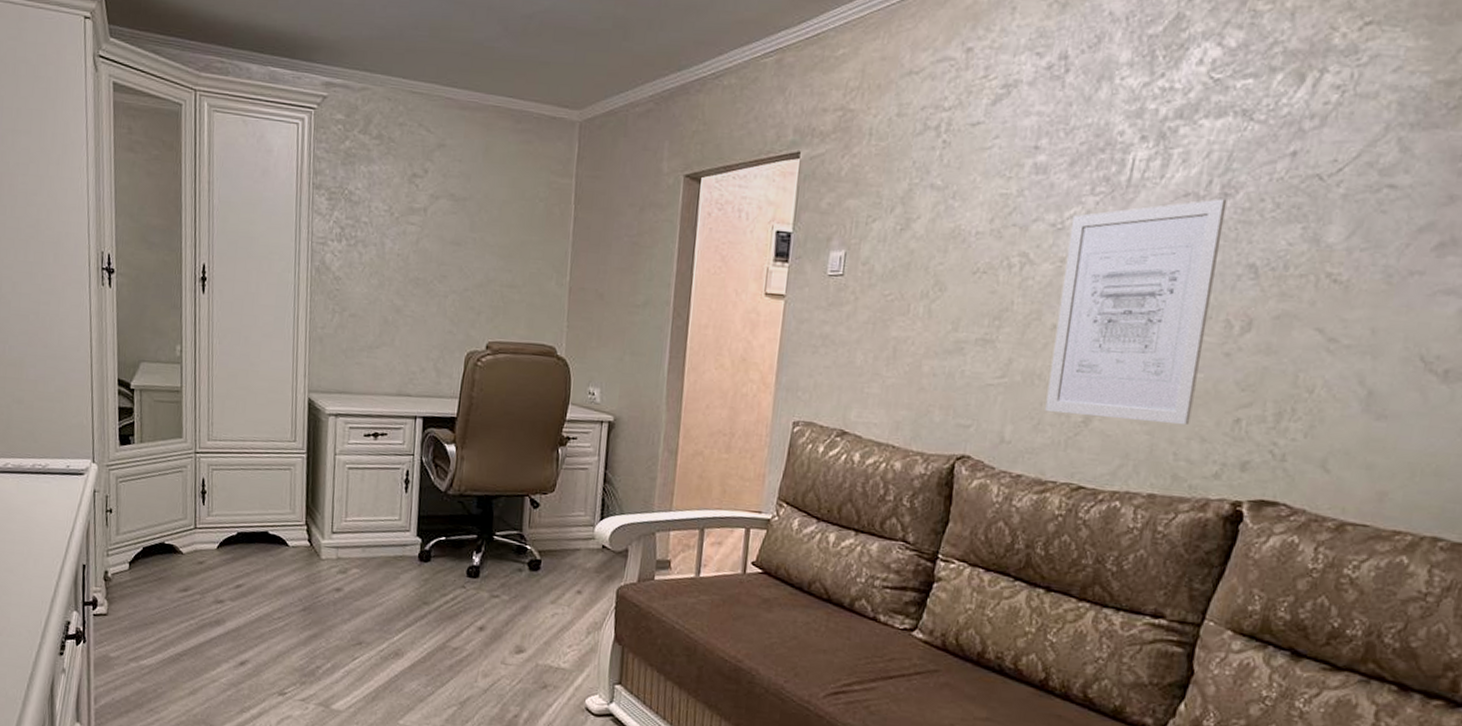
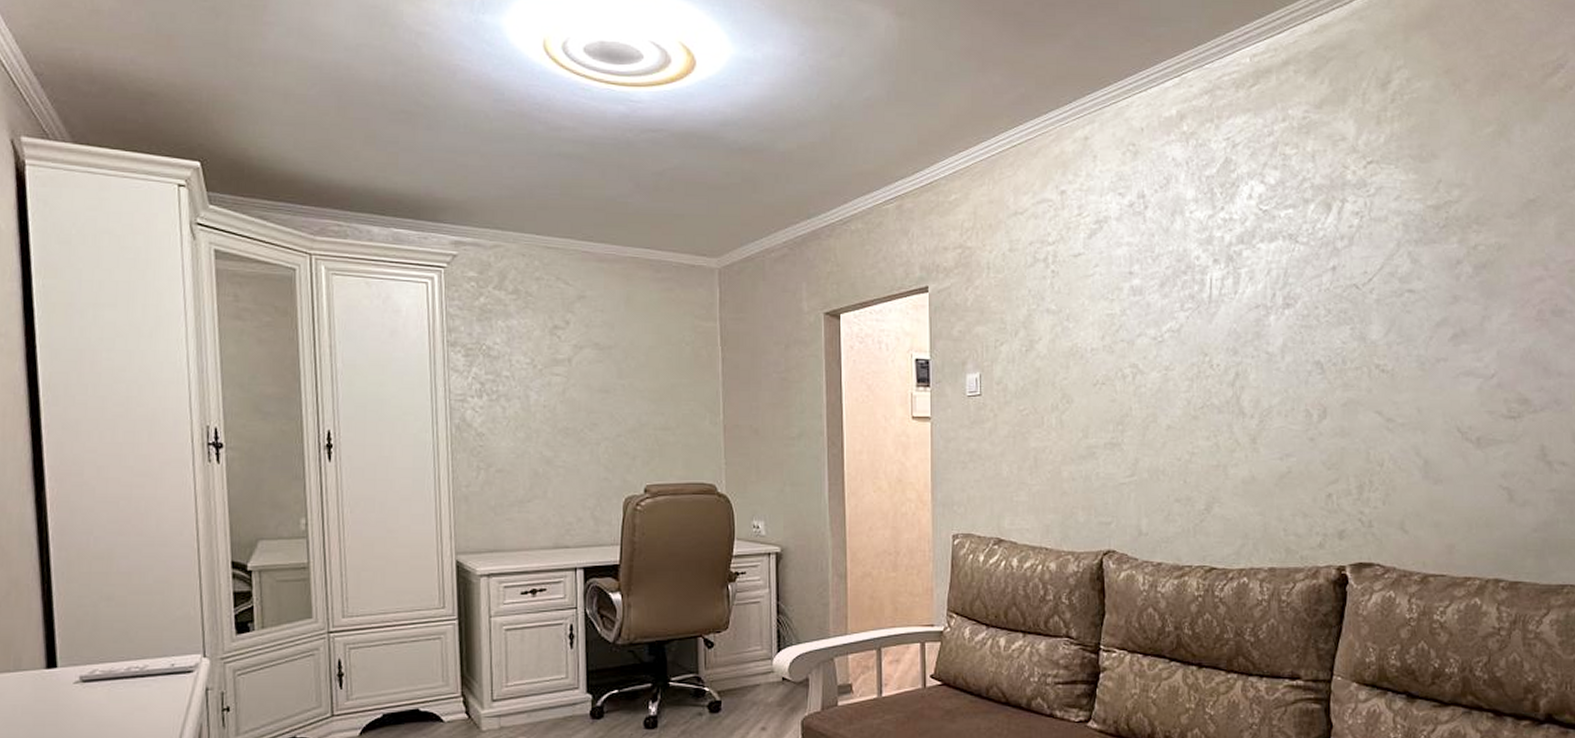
wall art: present [1045,199,1227,426] -> none [1169,308,1292,504]

